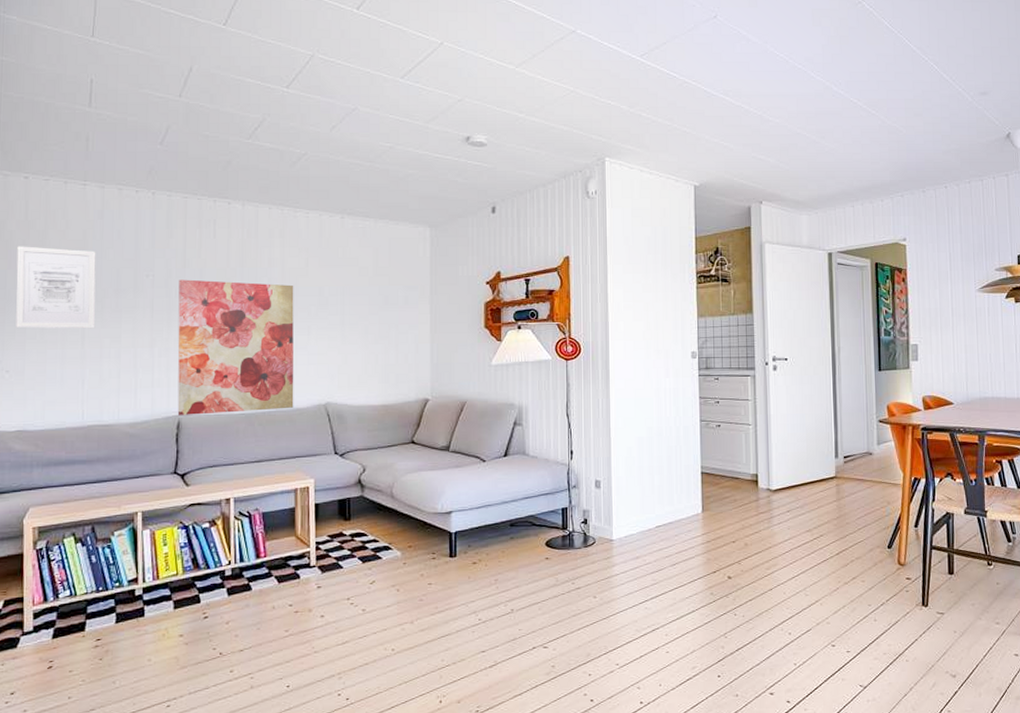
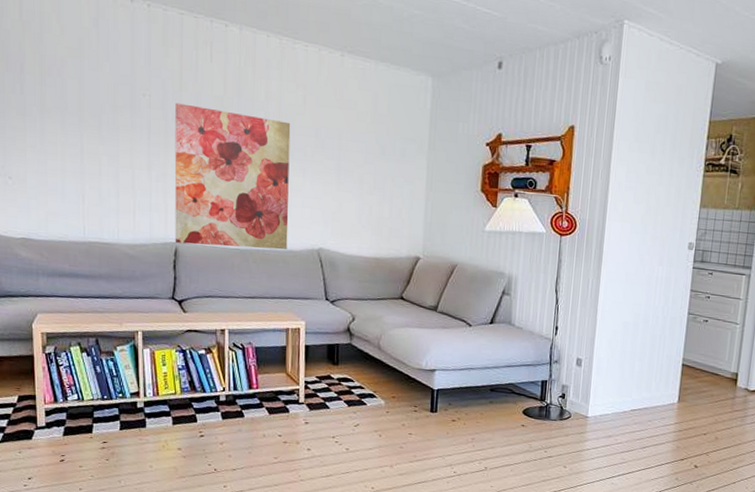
wall art: present [16,246,96,329] -> none [13,47,94,144]

